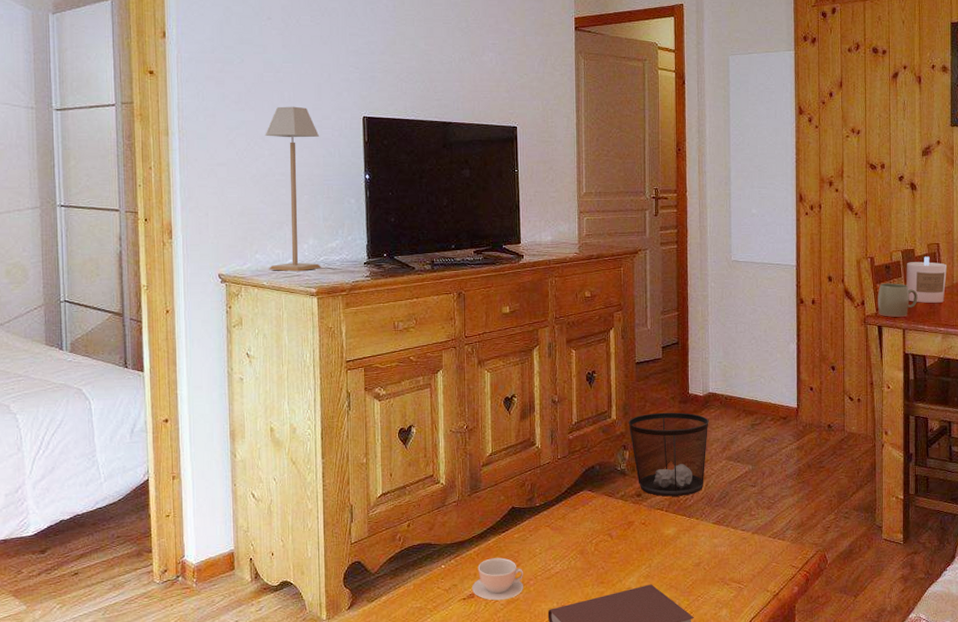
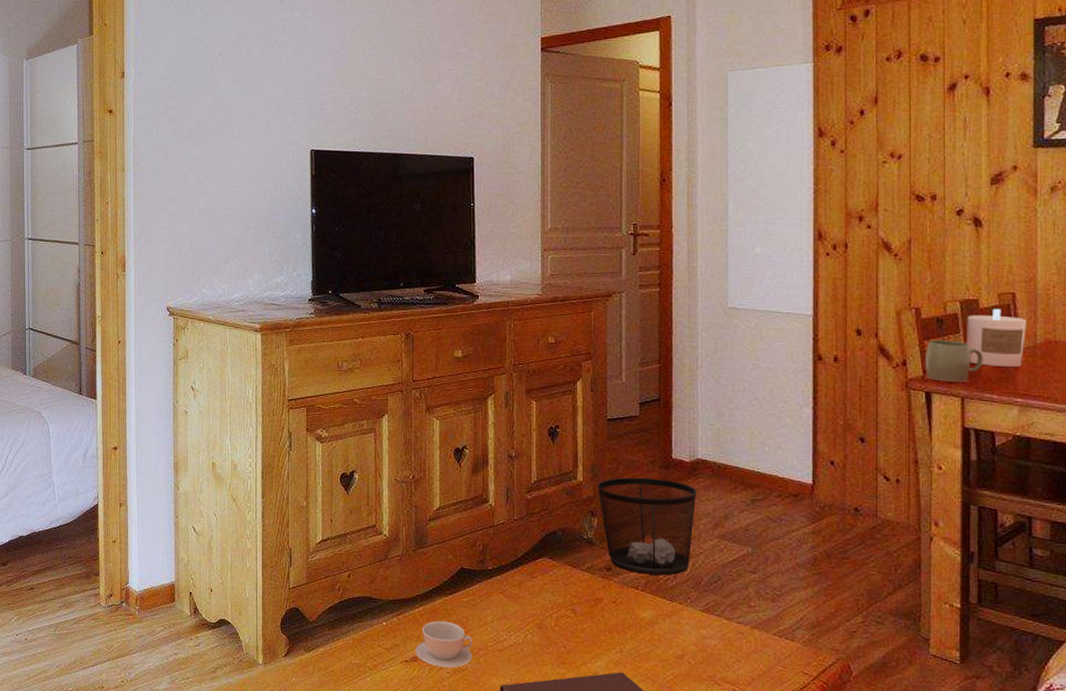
table lamp: present [265,106,322,272] -> none [214,141,267,307]

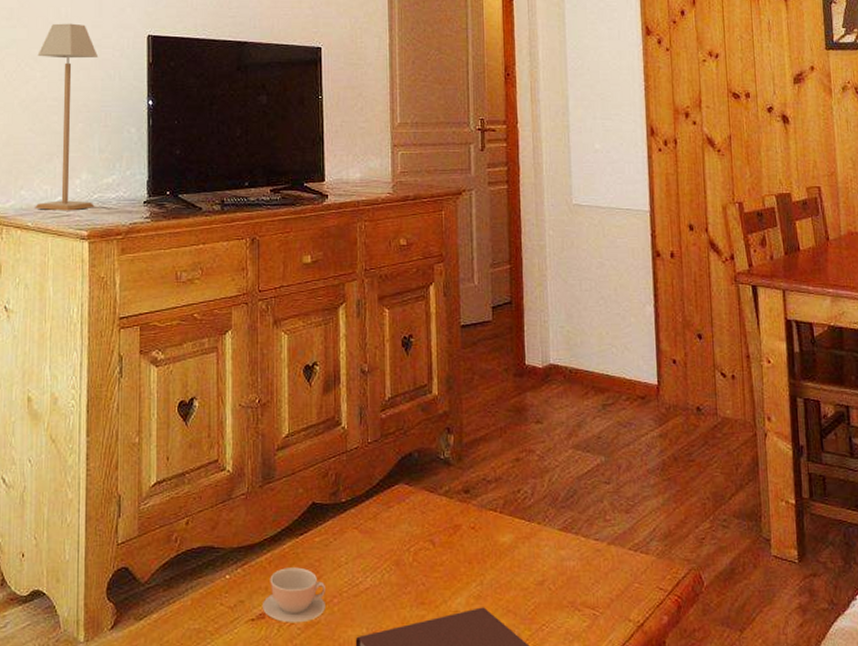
table lamp: none [214,141,267,307] -> present [35,23,99,211]
waste bin: present [597,477,697,576] -> none [452,387,551,494]
mug: present [925,340,983,383] -> none [749,234,799,276]
candle: present [966,308,1027,368] -> none [782,202,832,260]

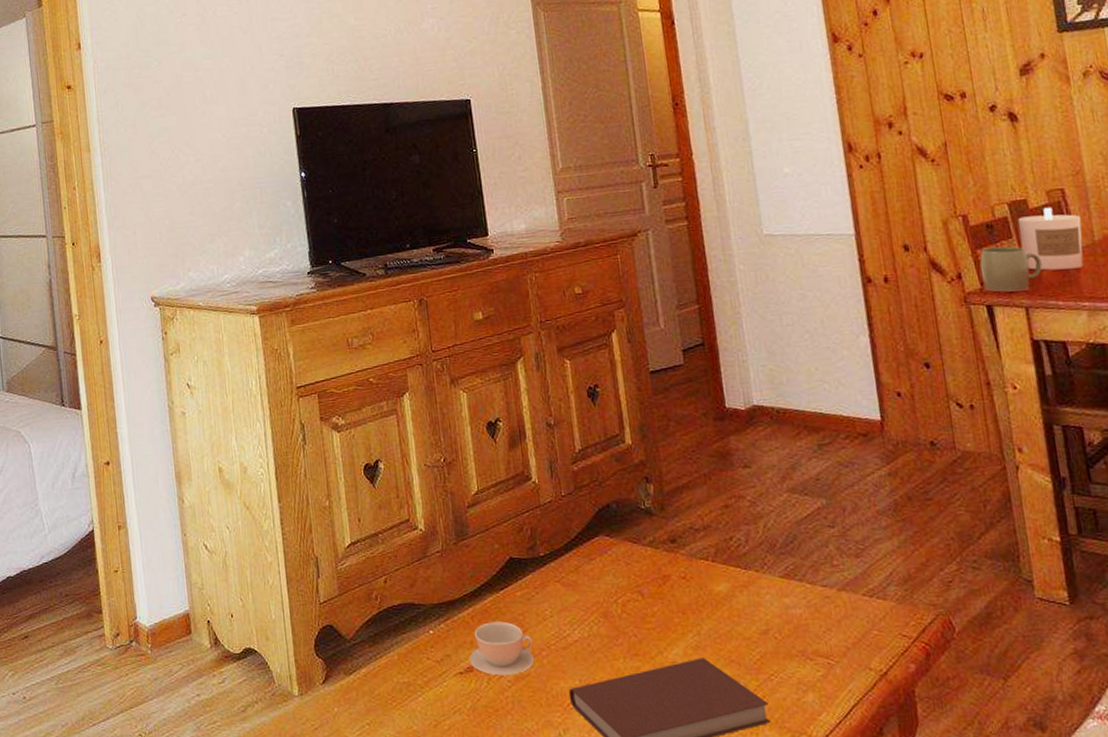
table lamp: present [35,23,99,211] -> none [189,105,261,289]
mug: none [749,234,799,276] -> present [979,246,1043,293]
candle: none [782,202,832,260] -> present [1017,207,1084,271]

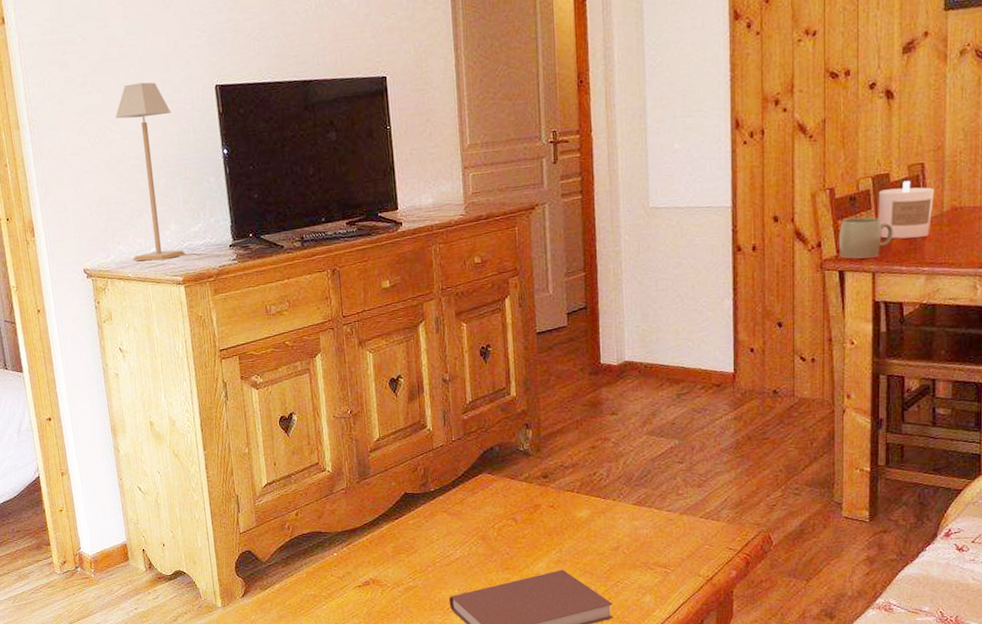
table lamp: none [189,105,261,289] -> present [115,82,186,262]
teacup: present [468,621,534,676] -> none [366,544,422,588]

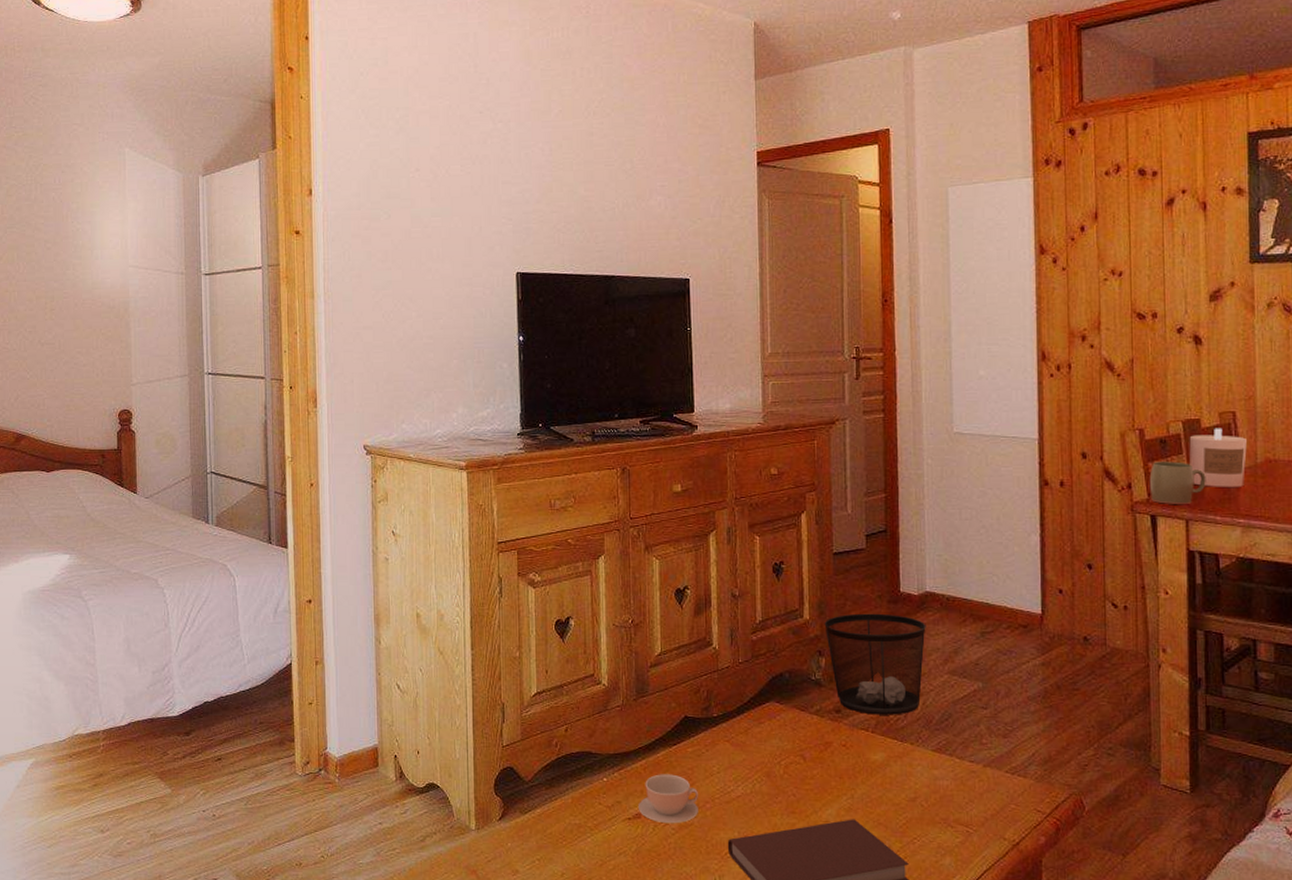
table lamp: present [115,82,186,262] -> none [412,263,471,443]
teacup: none [366,544,422,588] -> present [637,774,698,824]
waste bin: none [530,385,626,477] -> present [824,613,926,715]

